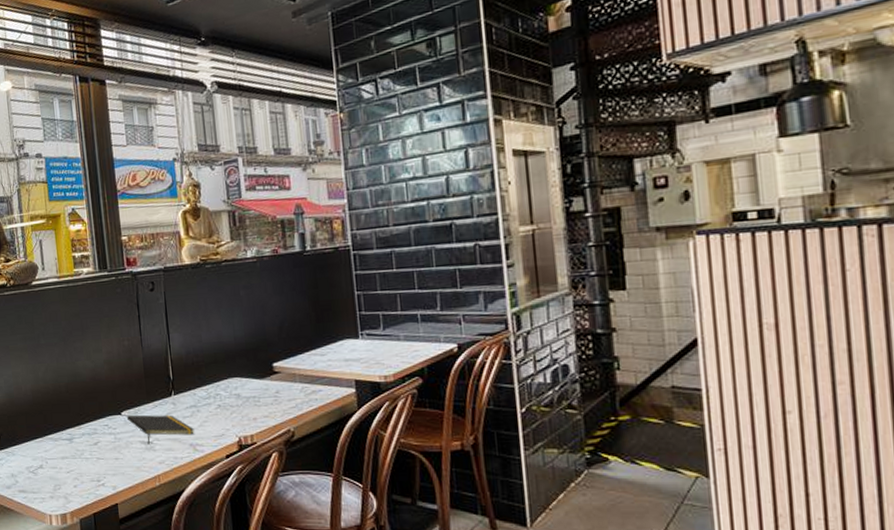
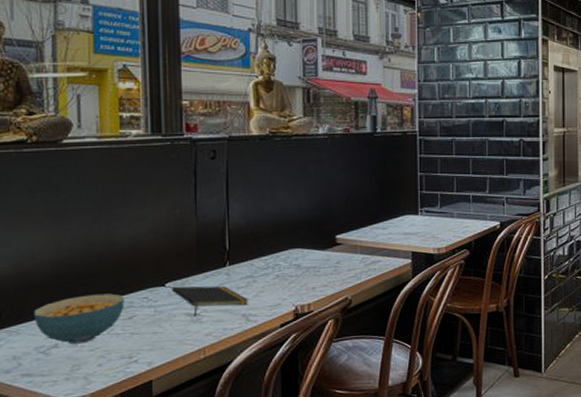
cereal bowl: none [22,420,90,466] -> present [33,293,125,344]

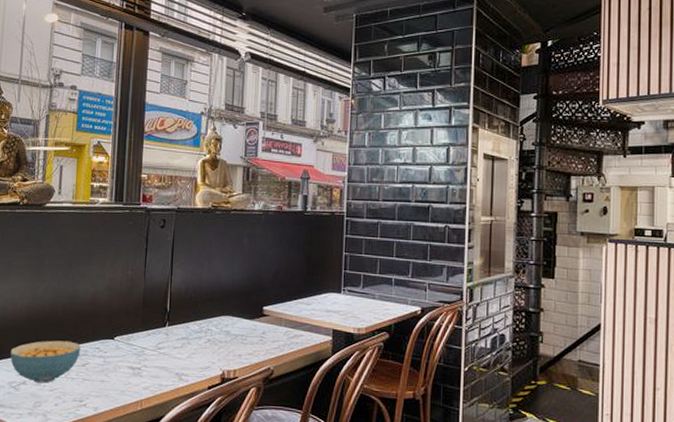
notepad: present [171,285,248,316] -> none [118,340,182,370]

